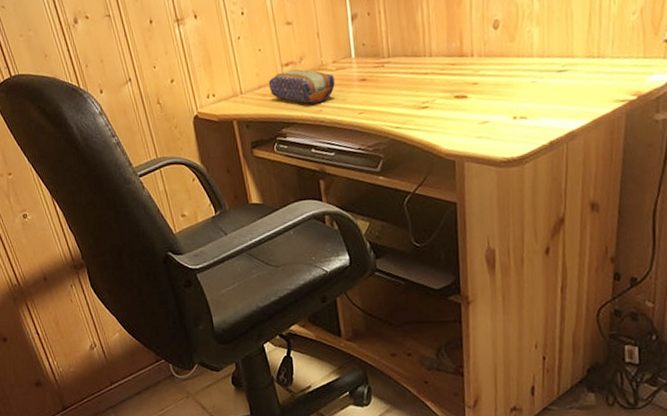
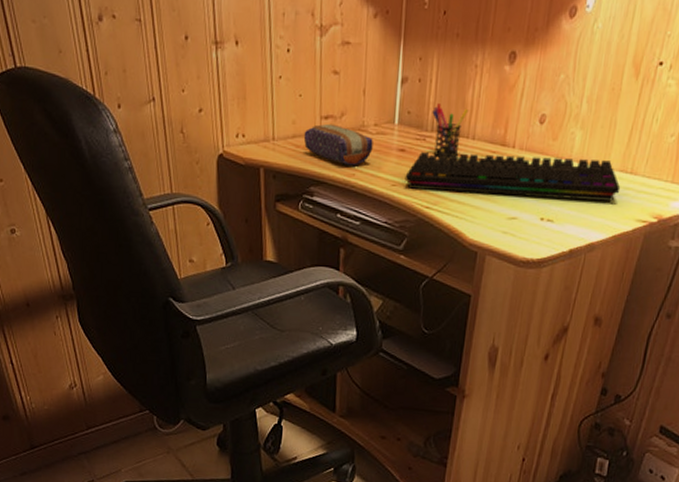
keyboard: none [370,50,591,113] -> present [404,152,621,201]
pen holder: none [386,30,421,79] -> present [432,103,469,157]

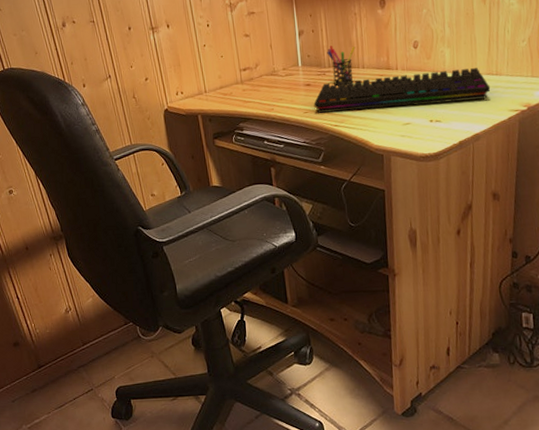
pencil case: present [303,123,373,166] -> none [228,73,285,103]

